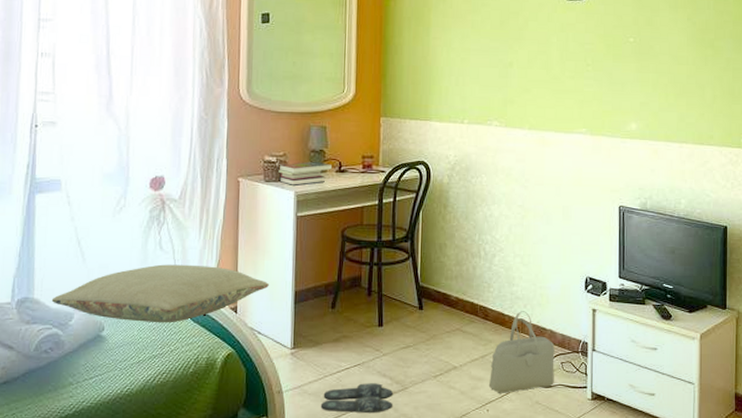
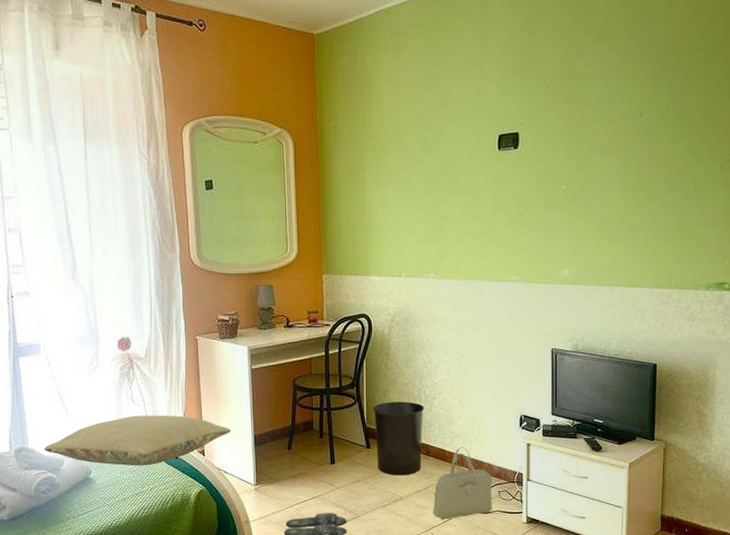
books: present [277,161,332,186] -> none [231,318,280,341]
waste bin: none [428,258,484,342] -> present [373,401,425,476]

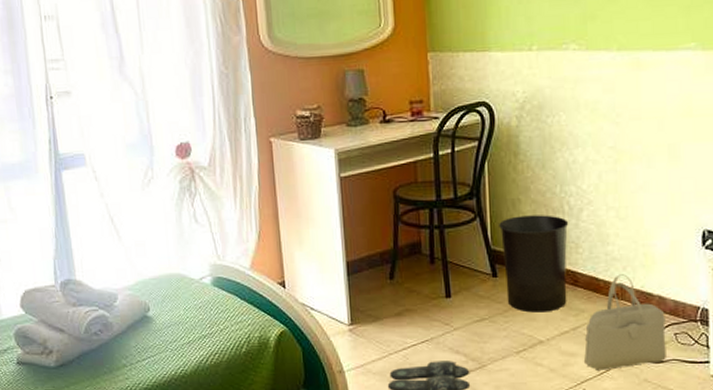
pillow: present [43,415,231,466] -> none [93,237,317,302]

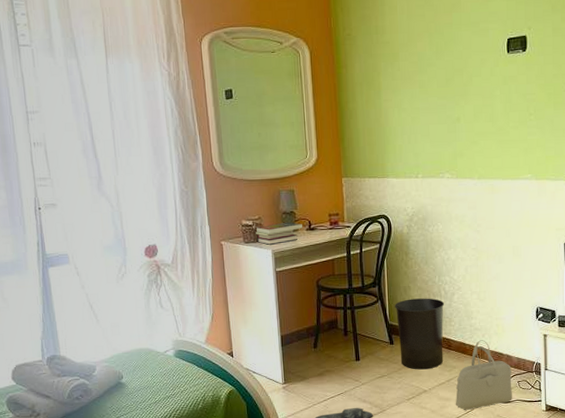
books: none [312,111,375,142] -> present [254,222,302,245]

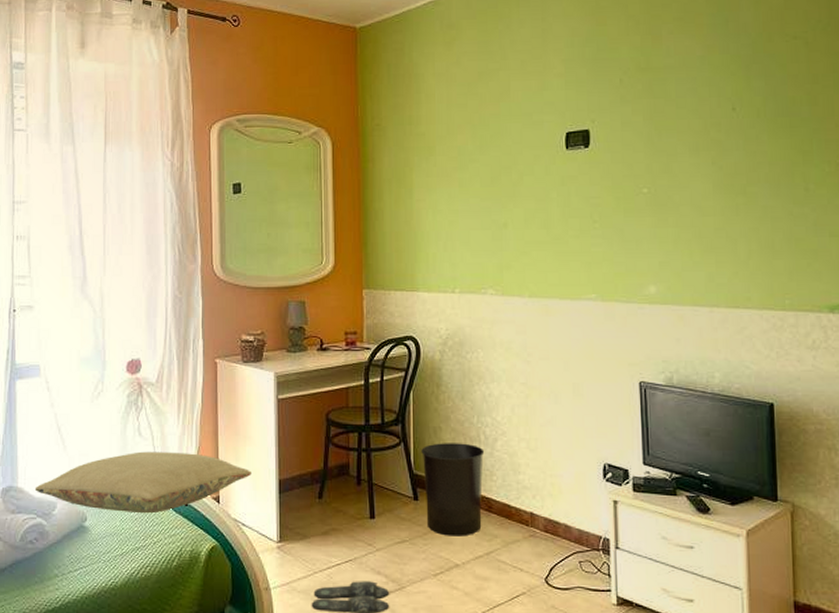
pillow: none [75,319,258,370] -> present [34,451,251,514]
books: present [254,222,302,245] -> none [255,339,312,366]
handbag: present [455,340,512,410] -> none [496,502,572,595]

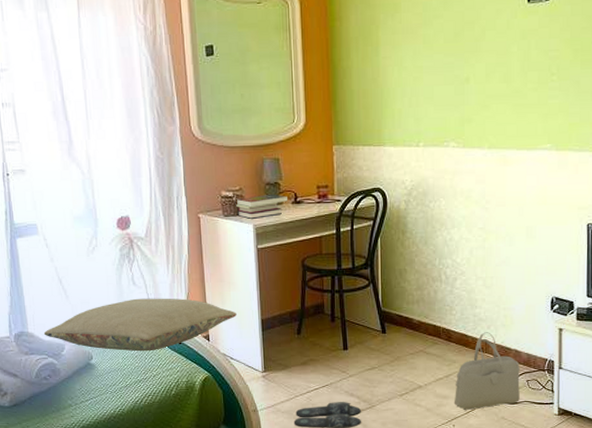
books: none [255,339,312,366] -> present [235,193,287,219]
waste bin: present [421,443,485,536] -> none [388,283,445,363]
handbag: none [496,502,572,595] -> present [453,332,520,410]

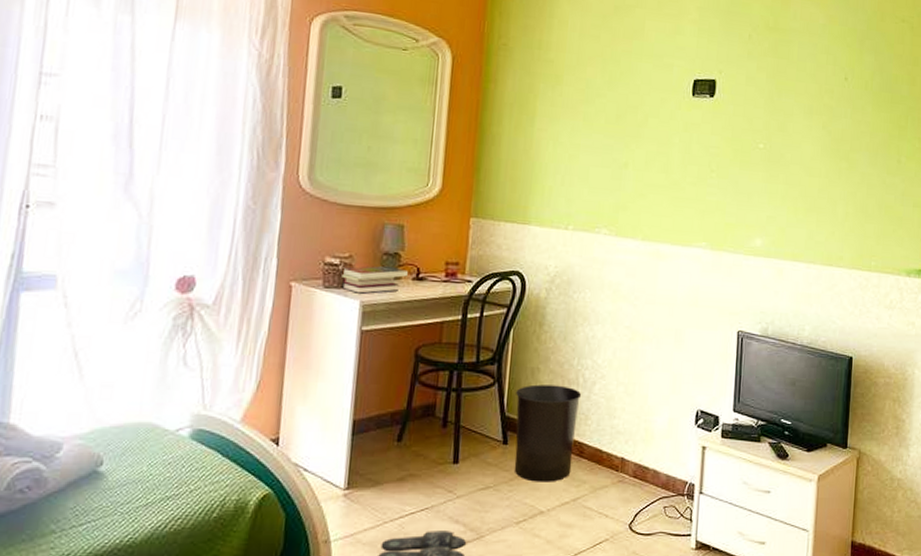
pillow: present [43,298,237,352] -> none [33,384,321,457]
waste bin: none [388,283,445,363] -> present [514,384,582,482]
handbag: present [453,332,520,410] -> none [579,447,658,542]

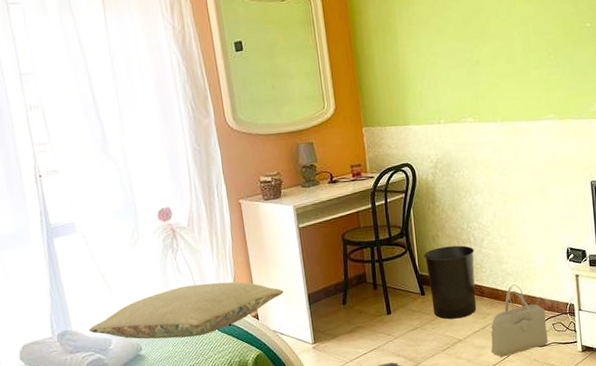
pillow: none [33,384,321,457] -> present [88,282,284,339]
books: present [340,265,408,294] -> none [273,175,324,201]
handbag: none [579,447,658,542] -> present [490,284,548,357]

